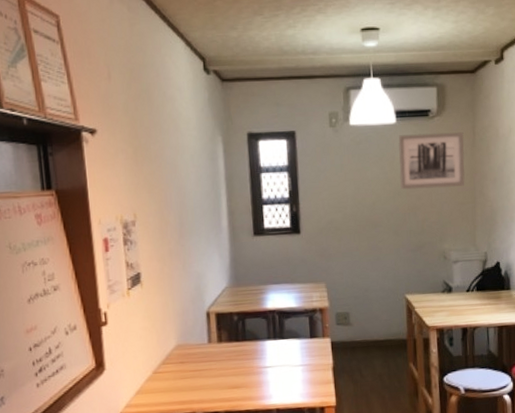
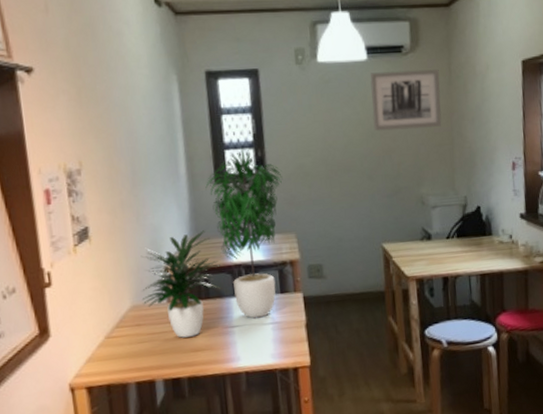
potted plant: none [185,204,315,376] -> present [140,148,283,338]

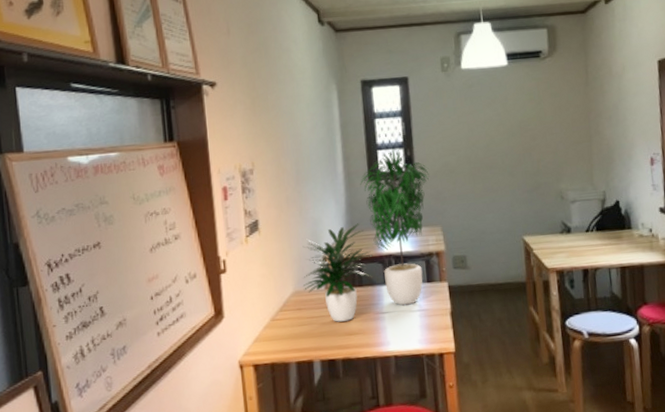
wall art: present [370,69,442,131] -> none [510,71,580,131]

